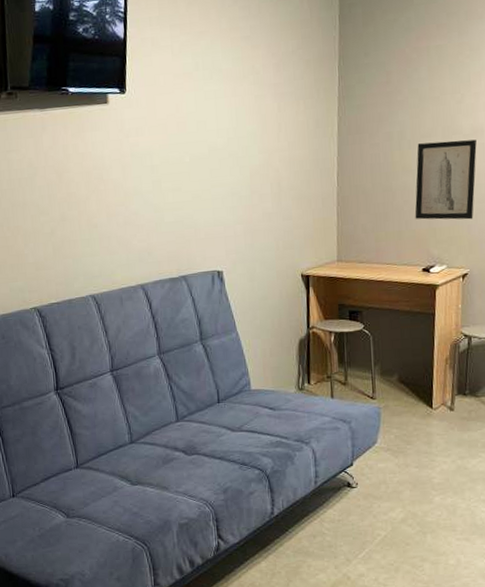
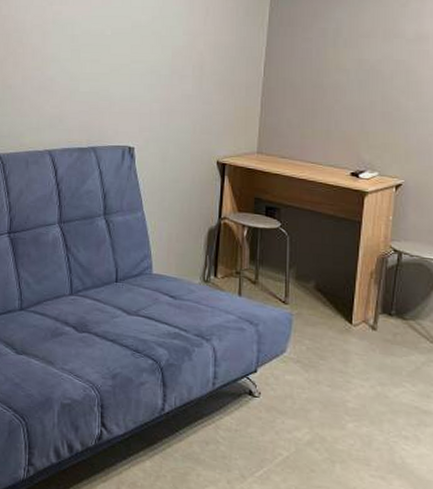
wall art: present [414,139,477,220] -> none [346,43,420,128]

